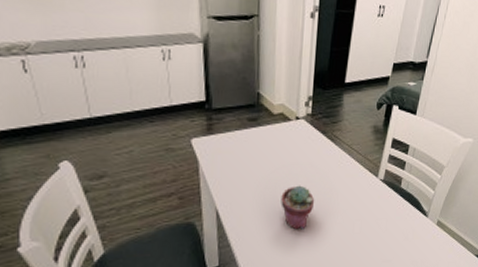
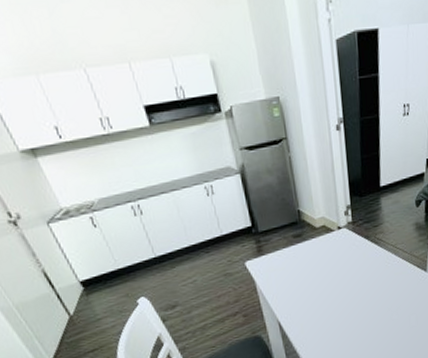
potted succulent: present [281,185,315,230] -> none [335,289,369,331]

